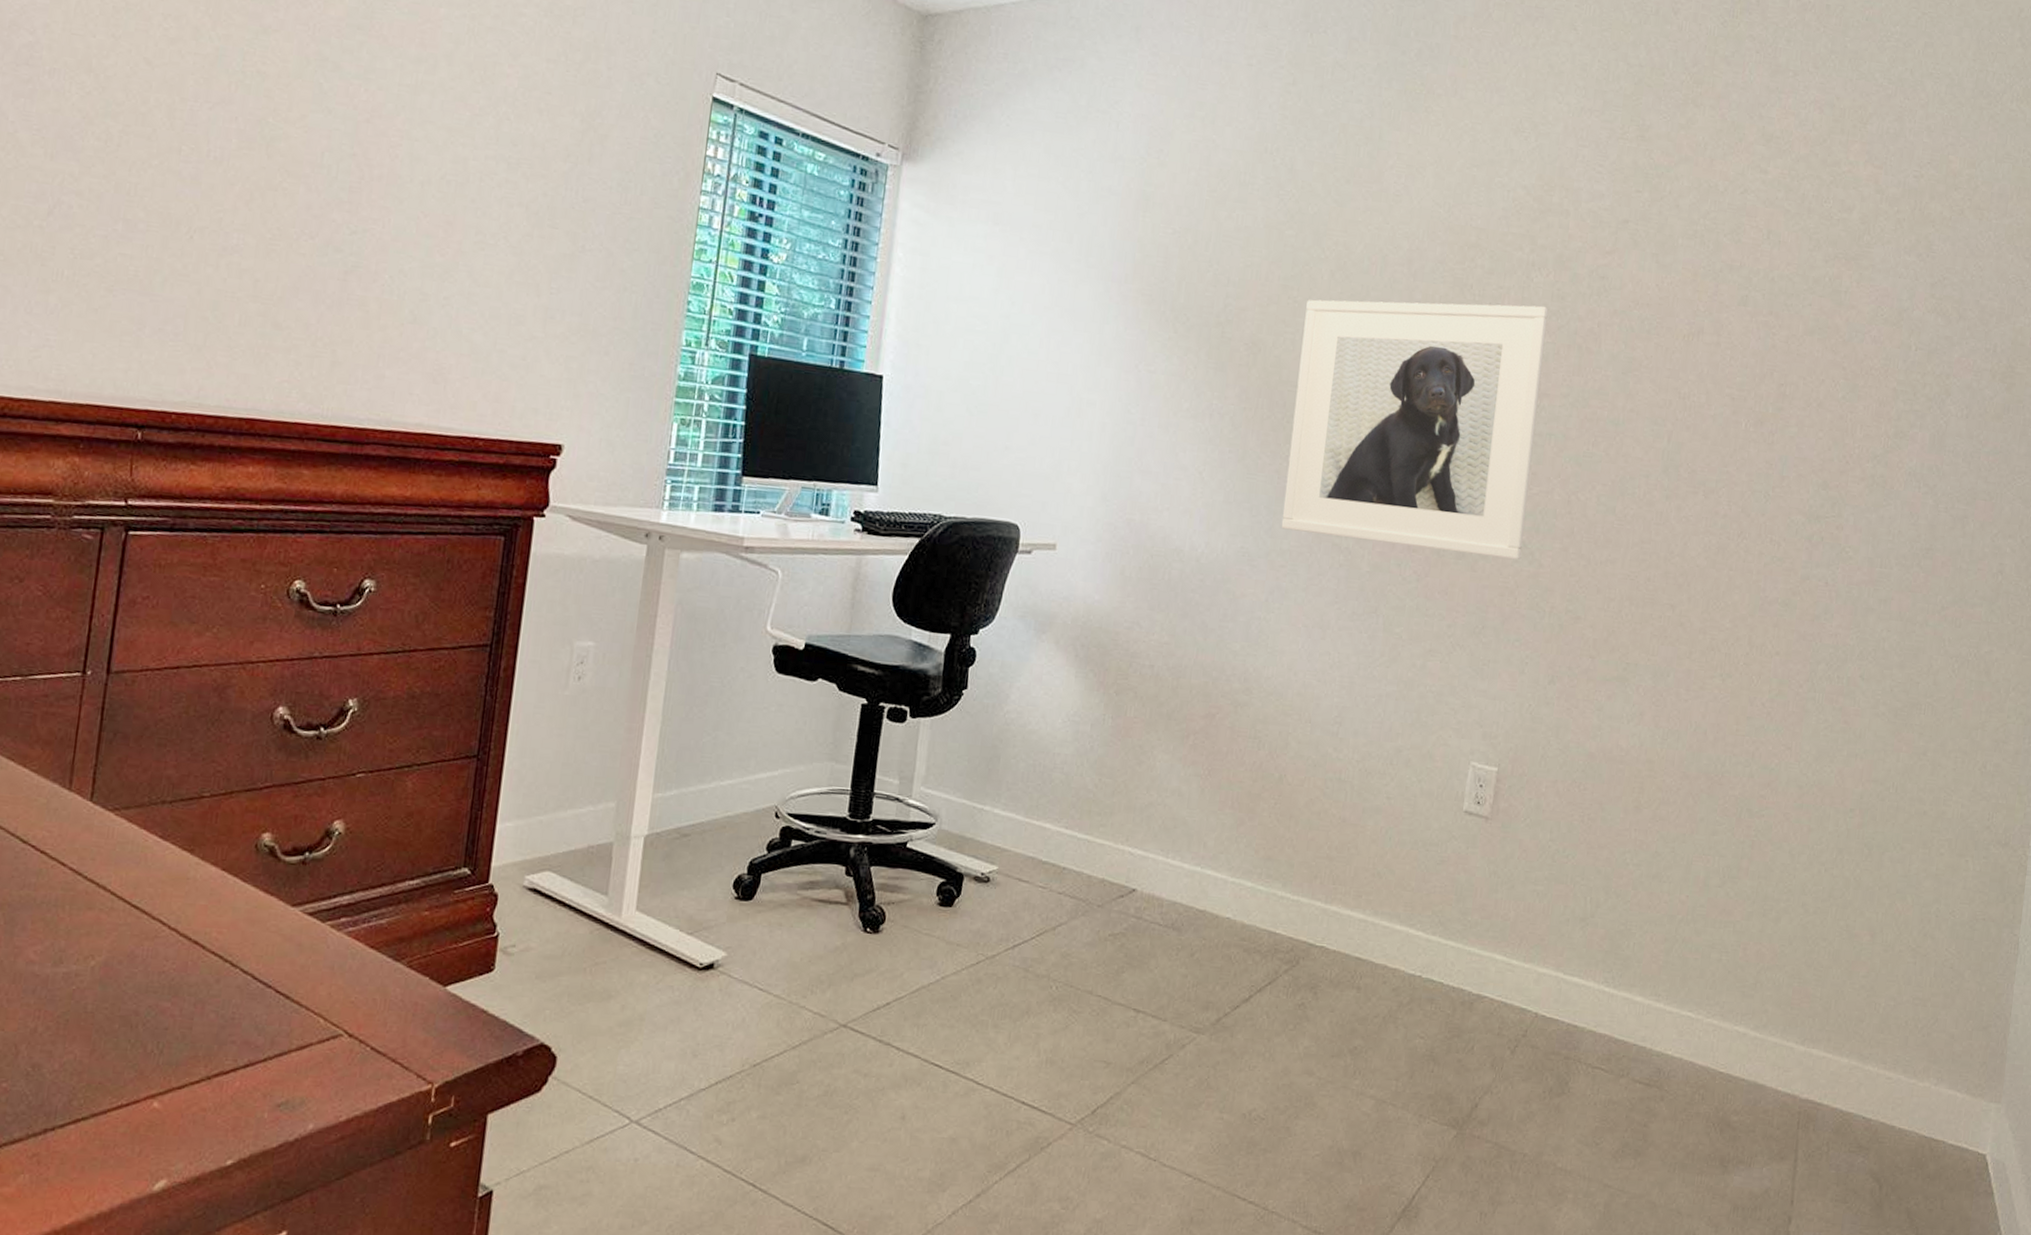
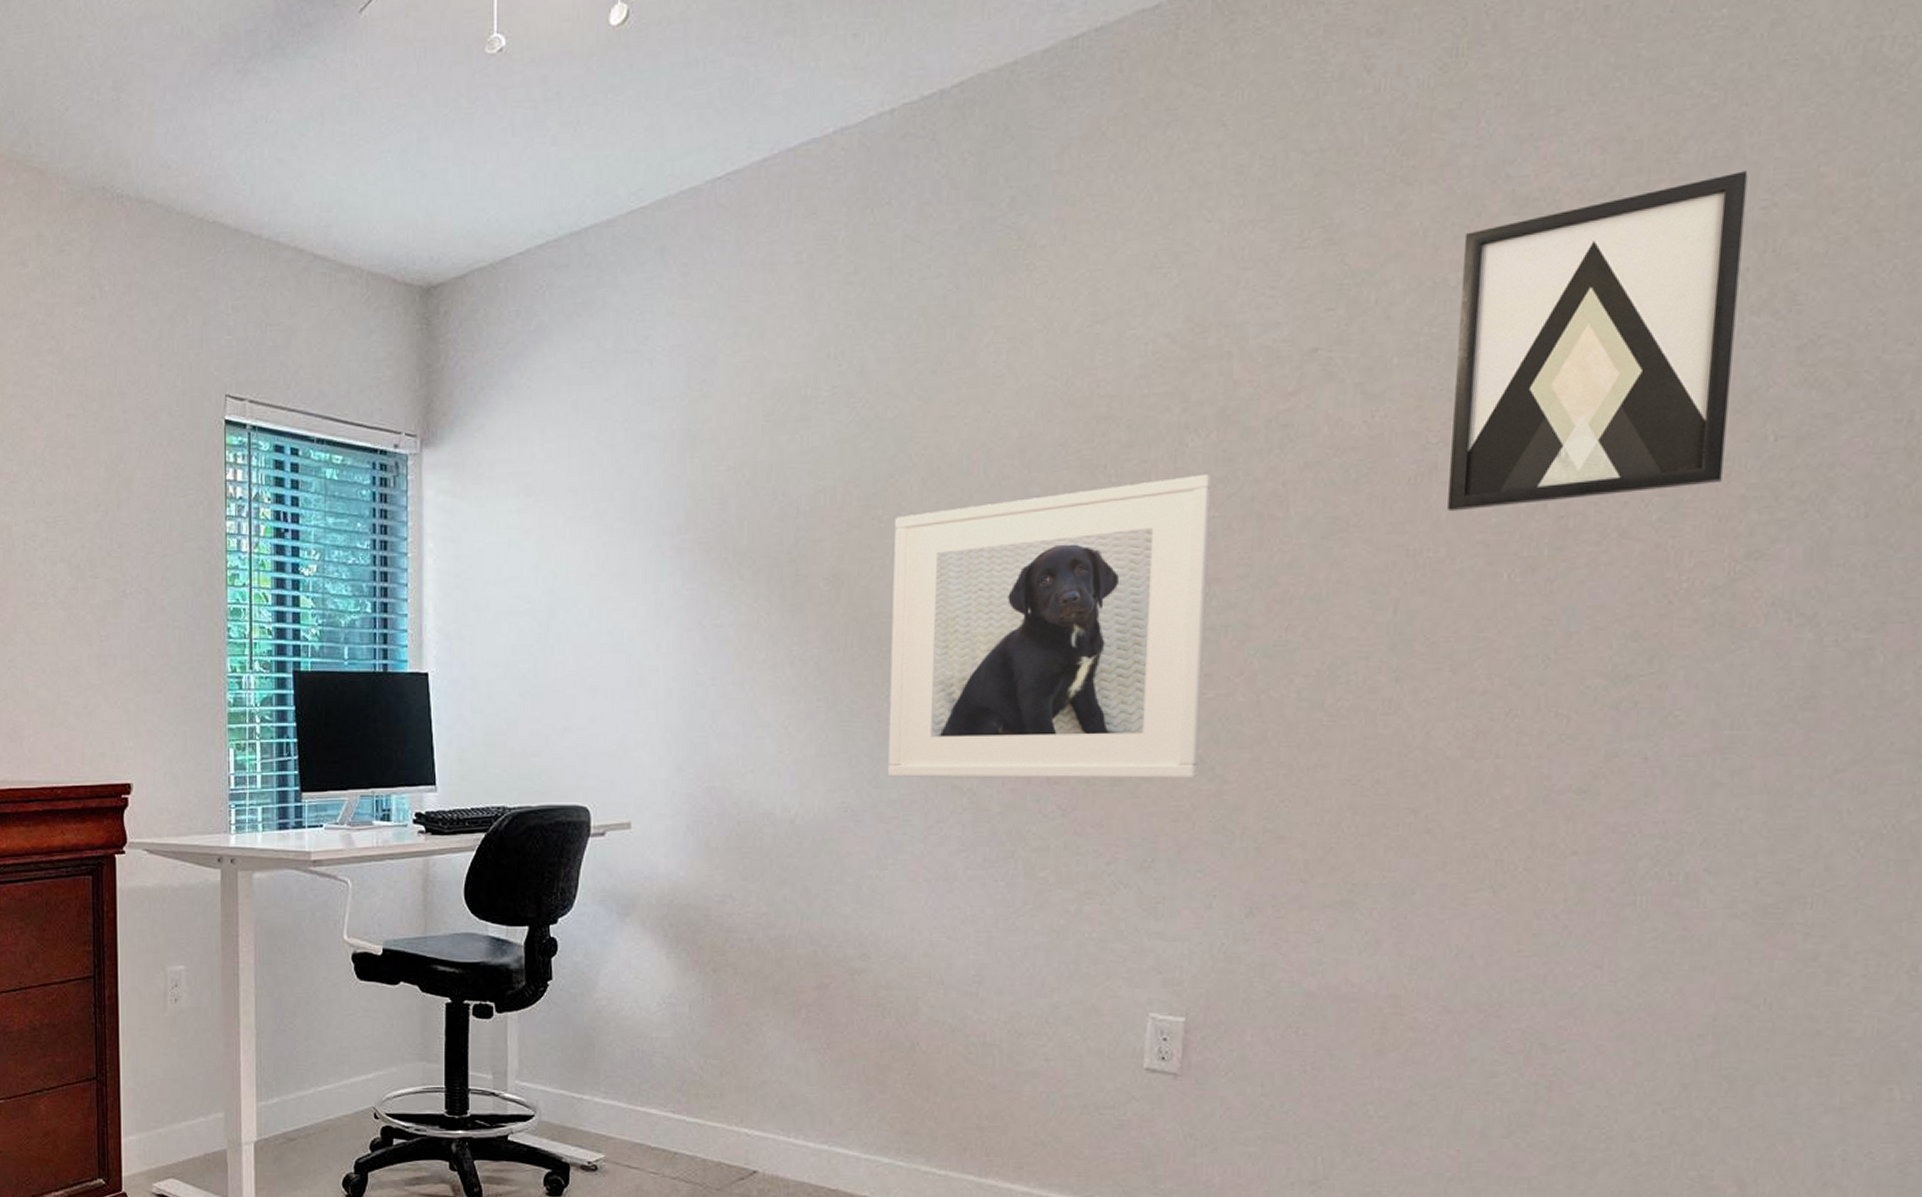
wall art: none [1708,146,1907,376] -> present [1447,171,1748,512]

